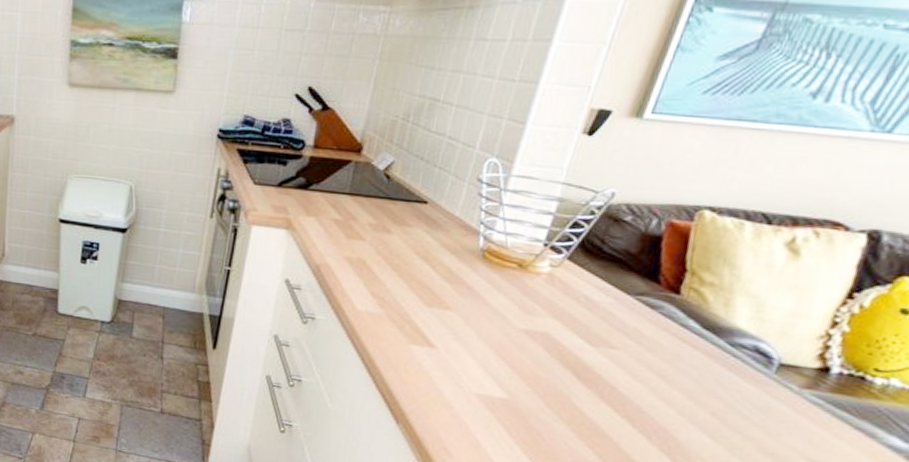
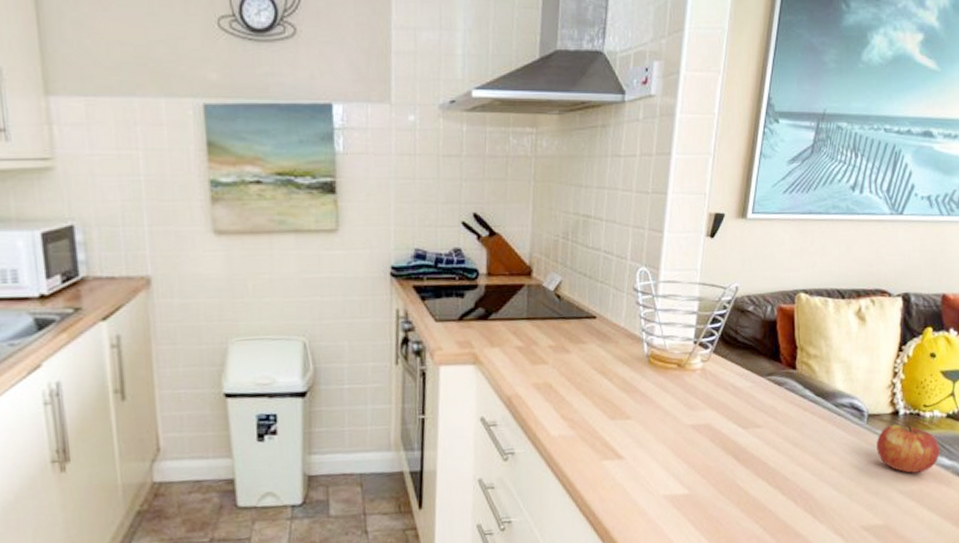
apple: none [784,382,891,448] -> present [877,424,940,473]

